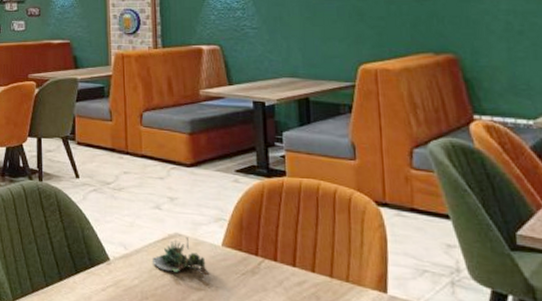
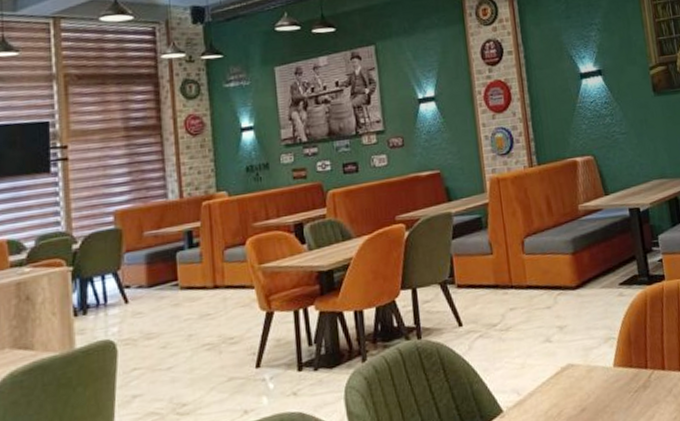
succulent plant: present [153,237,210,276] -> none [547,366,605,409]

